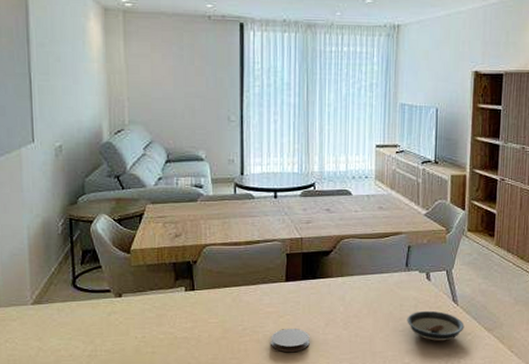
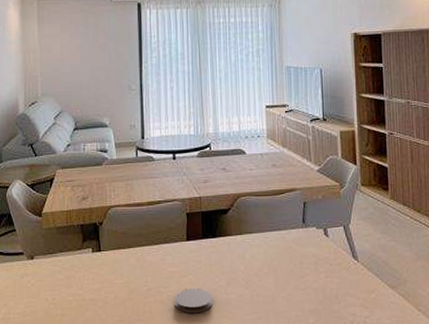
saucer: present [407,310,465,341] -> none [308,267,367,300]

